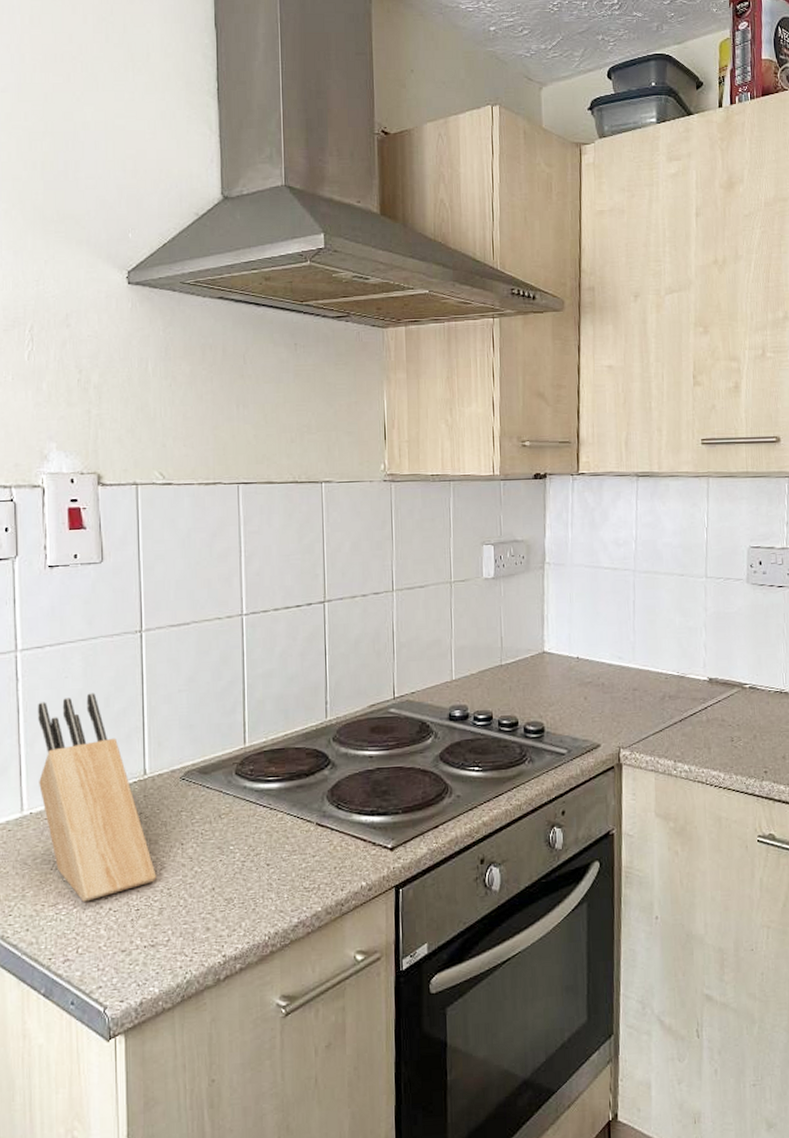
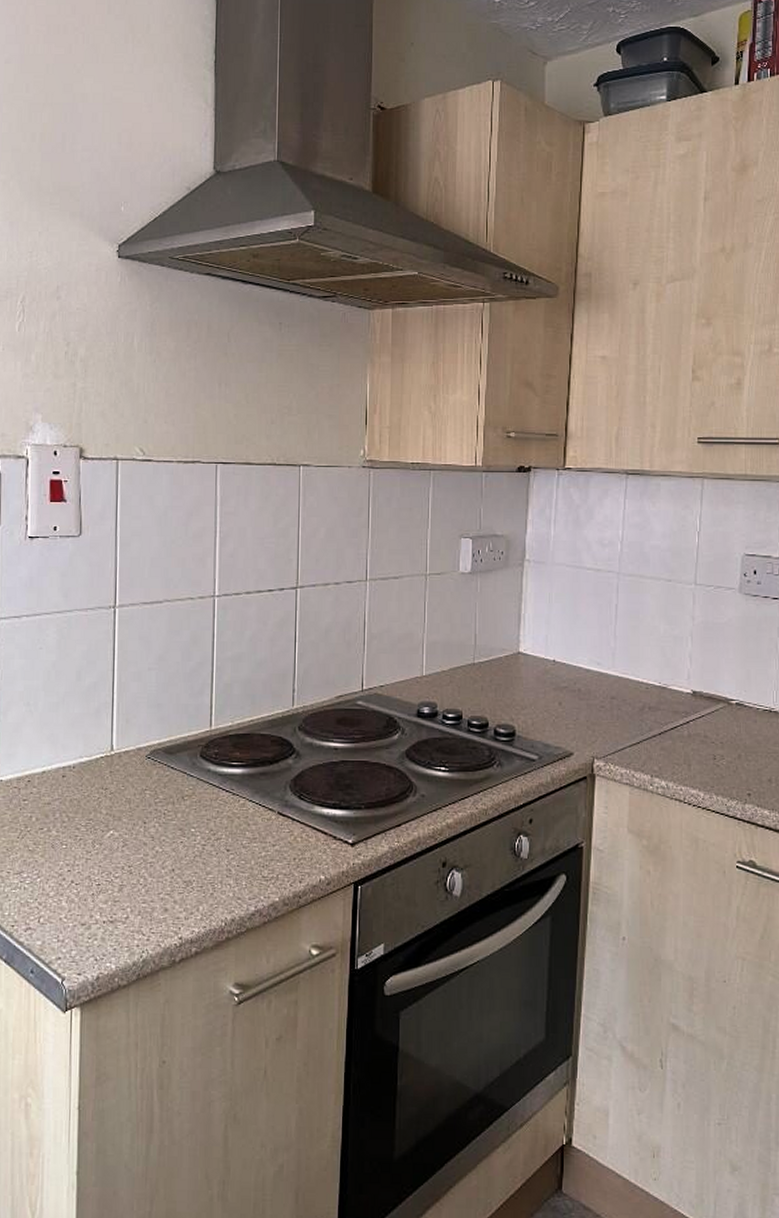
knife block: present [38,693,157,902] -> none [10,665,118,872]

